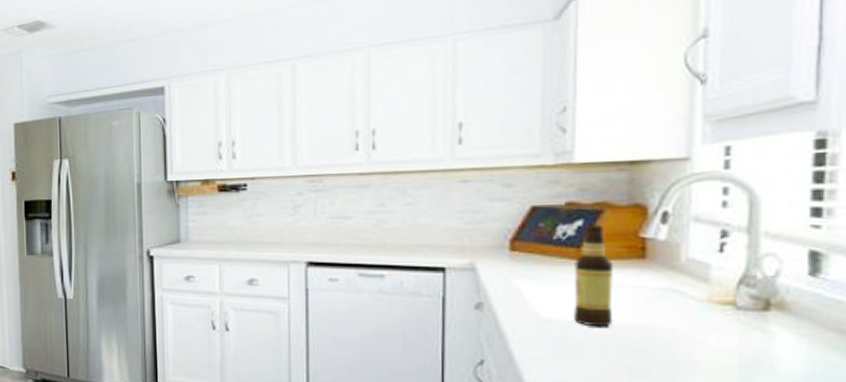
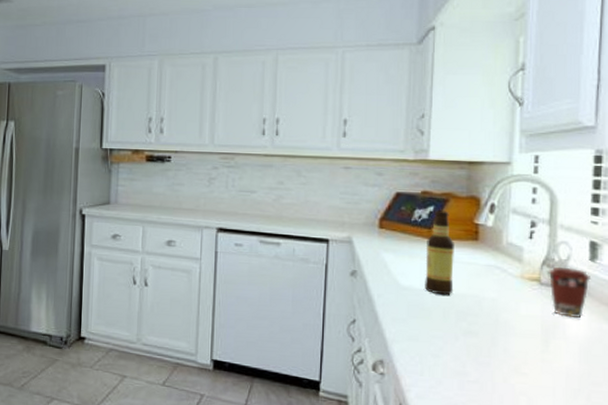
coffee cup: none [747,285,813,348] -> present [548,267,592,318]

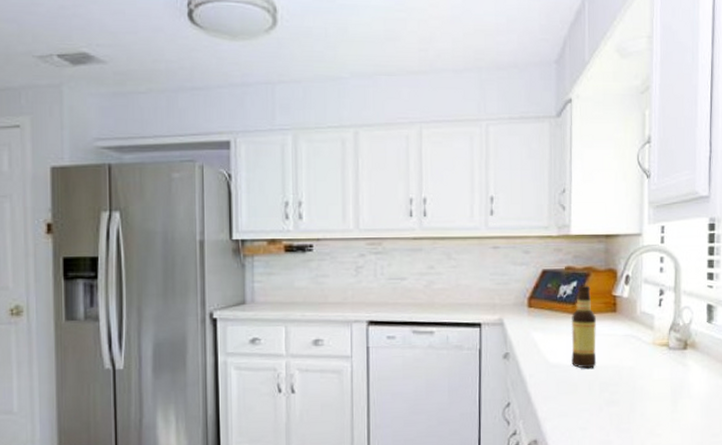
coffee cup: present [548,267,592,318] -> none [674,330,709,377]

